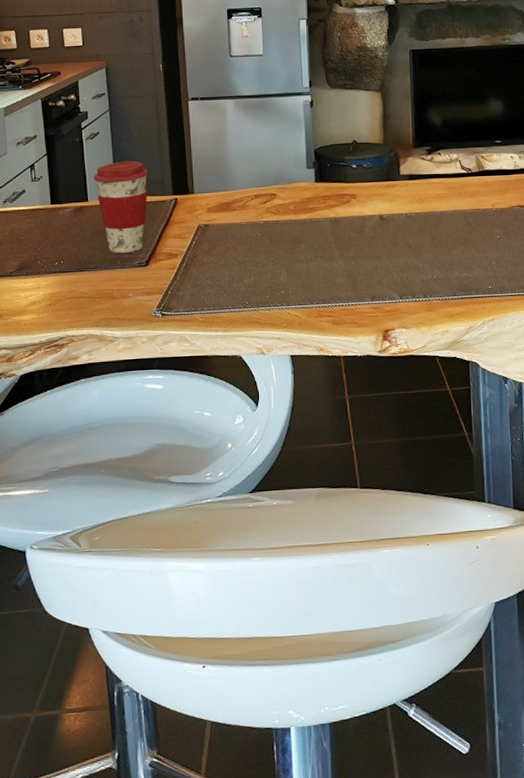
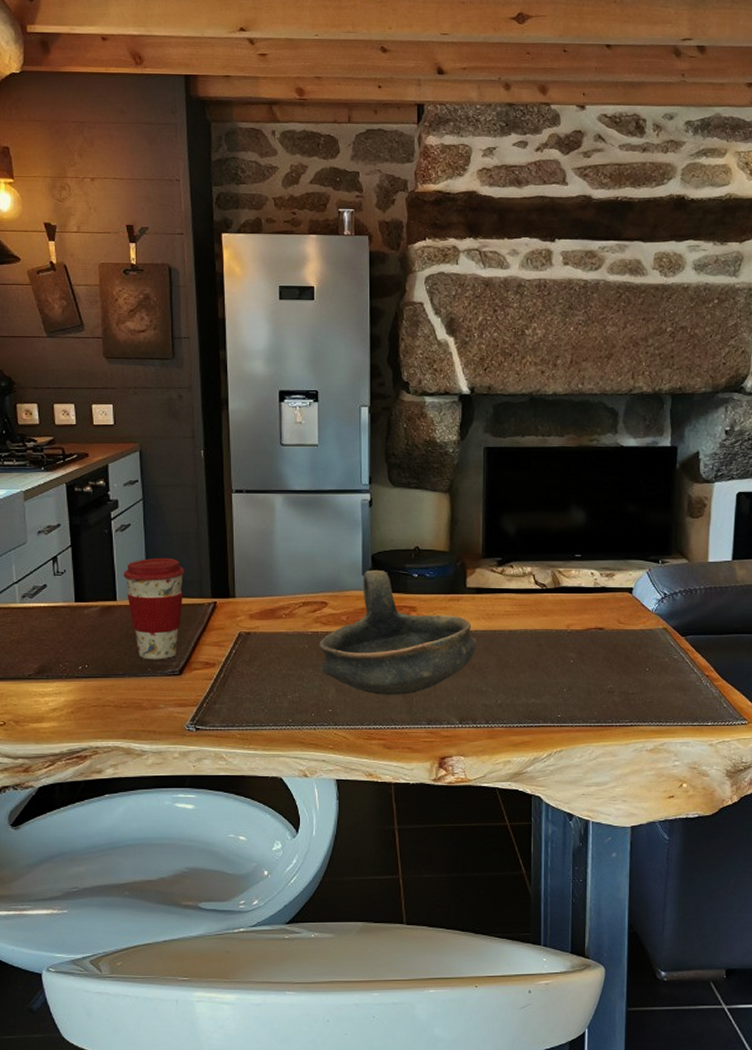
oil lamp: none [270,162,412,276] -> present [319,569,477,695]

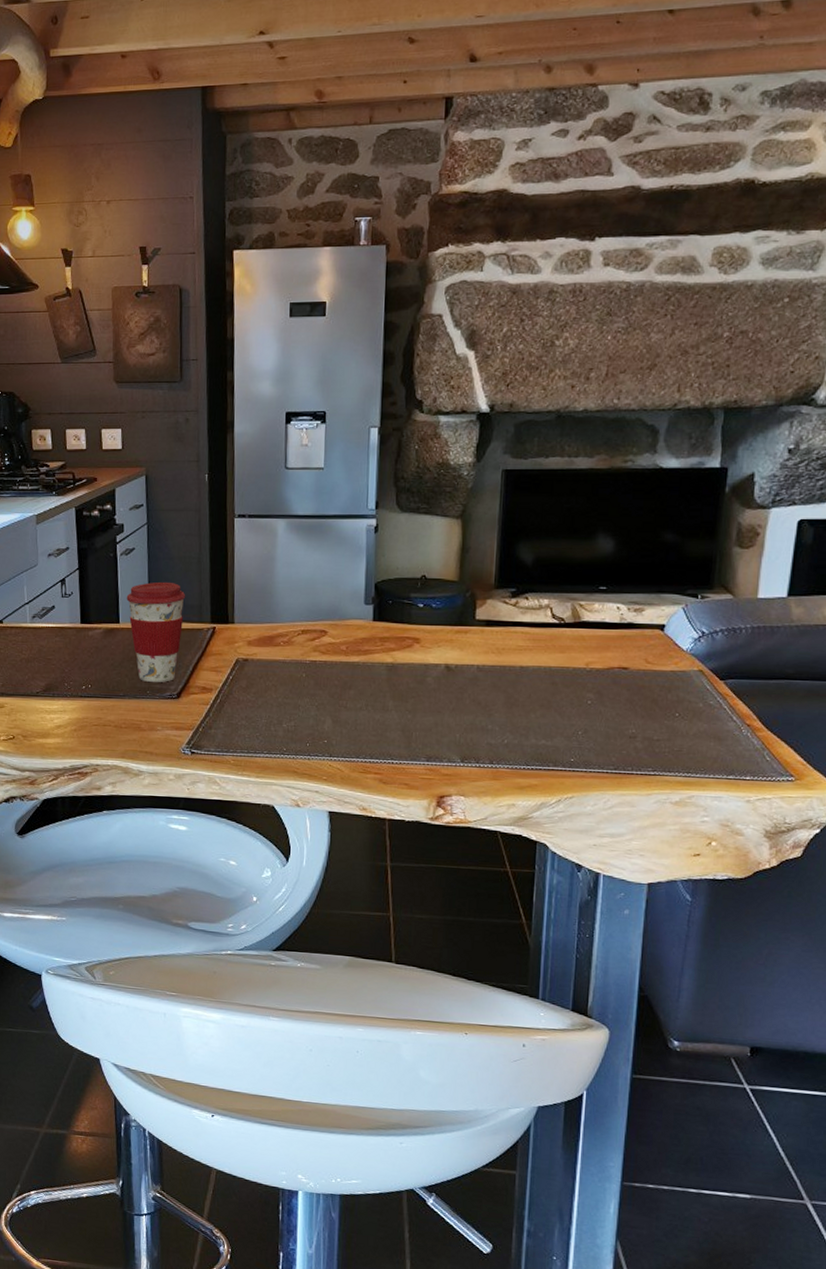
oil lamp: present [319,569,477,695] -> none [316,598,484,729]

